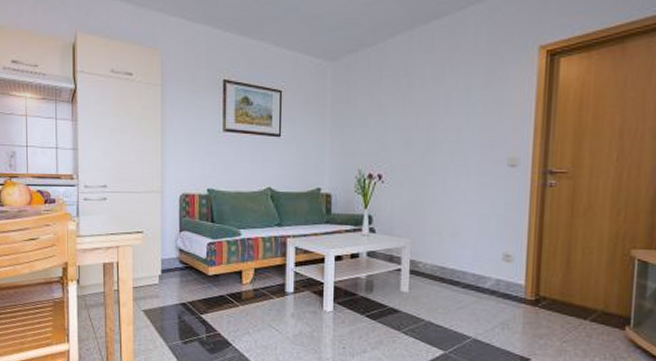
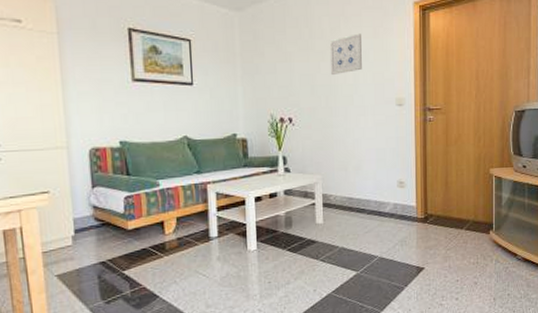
wall art: none [429,83,470,129] -> present [329,33,362,75]

